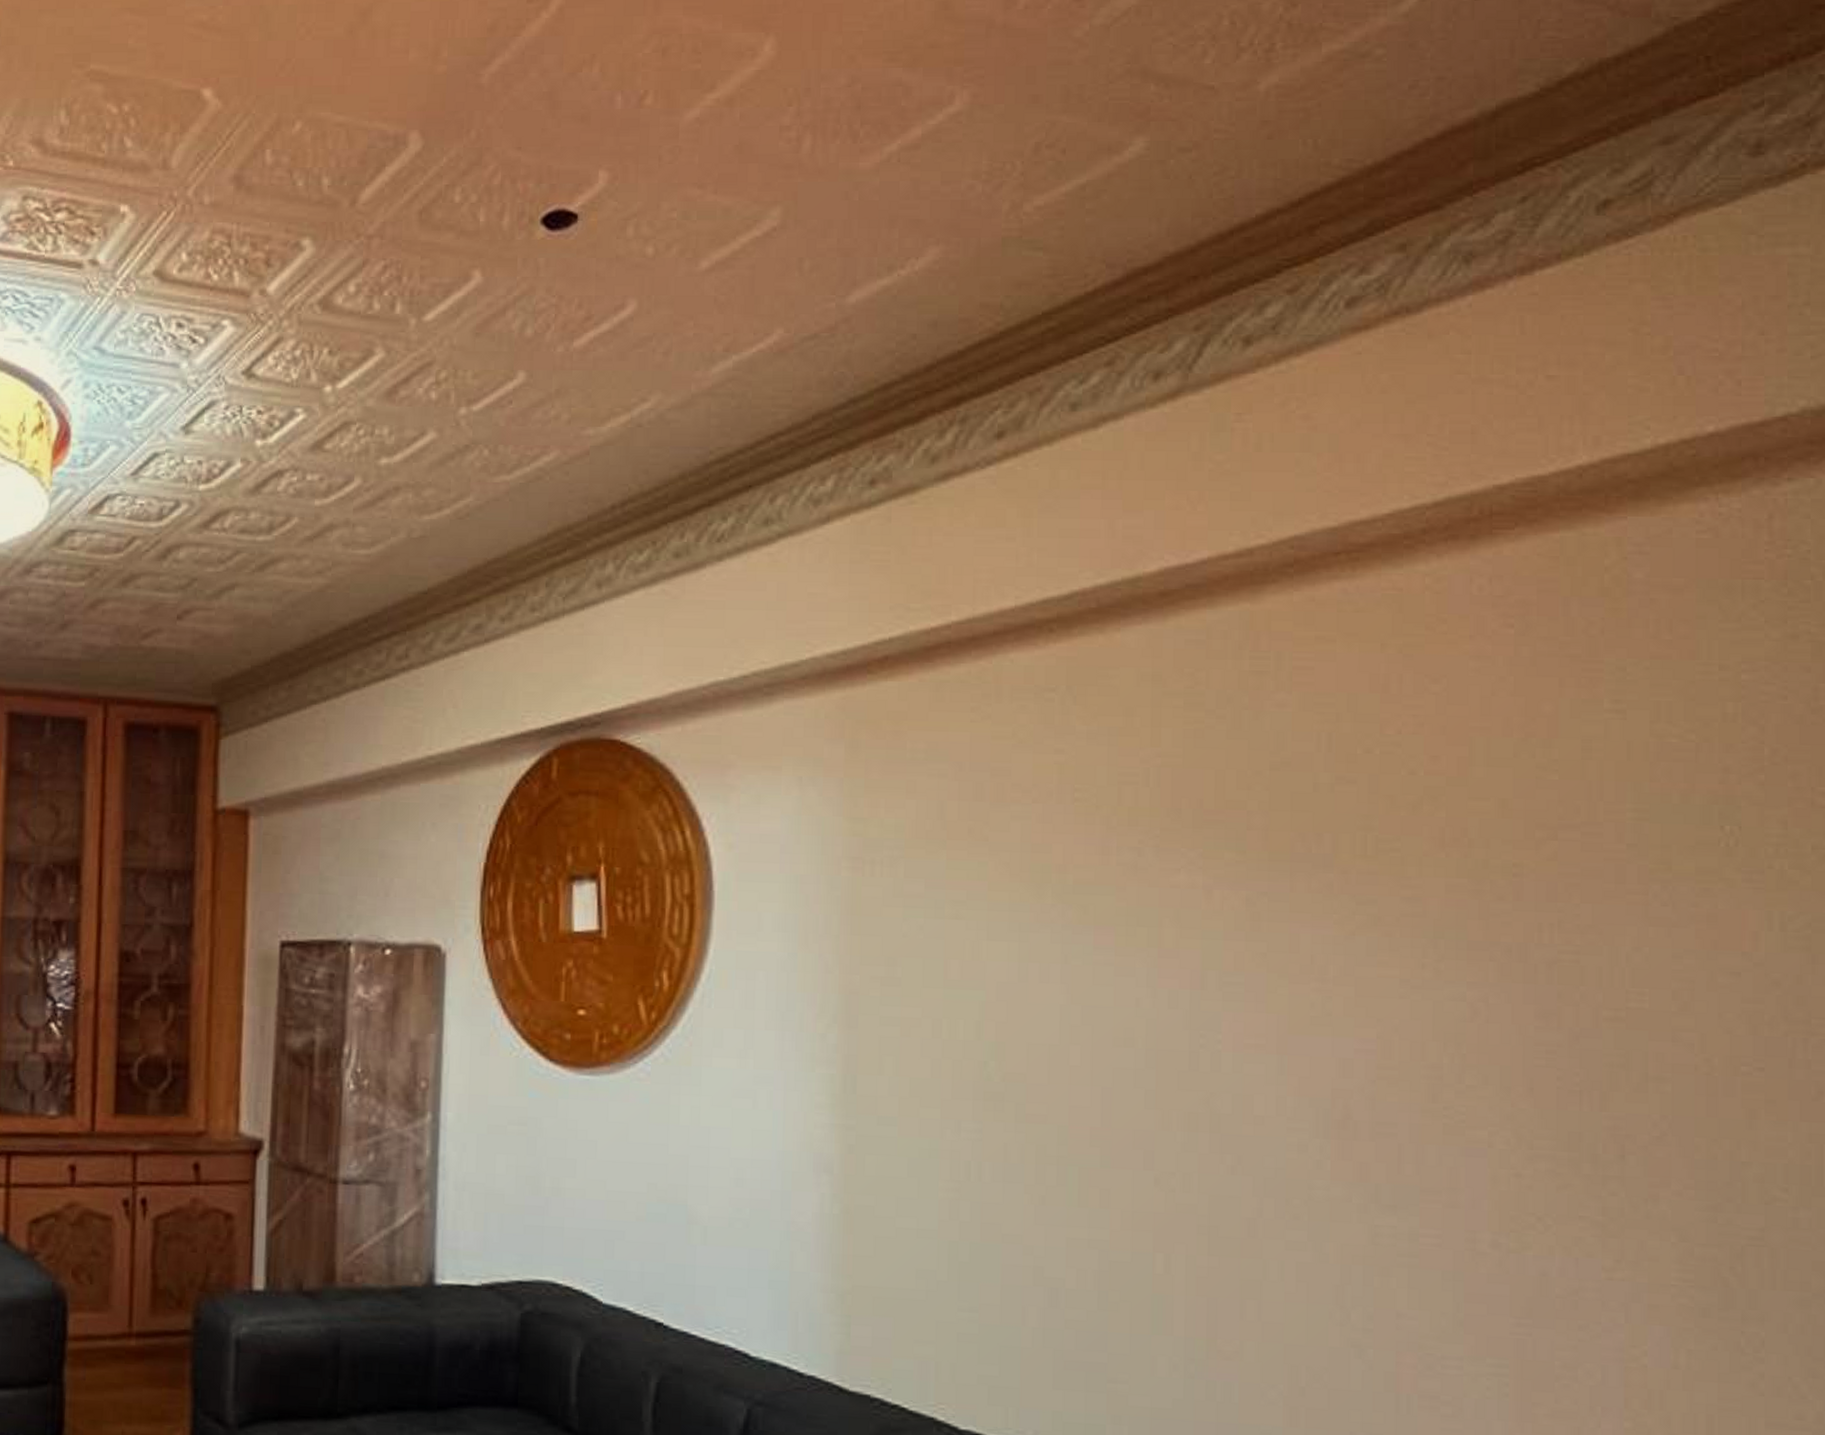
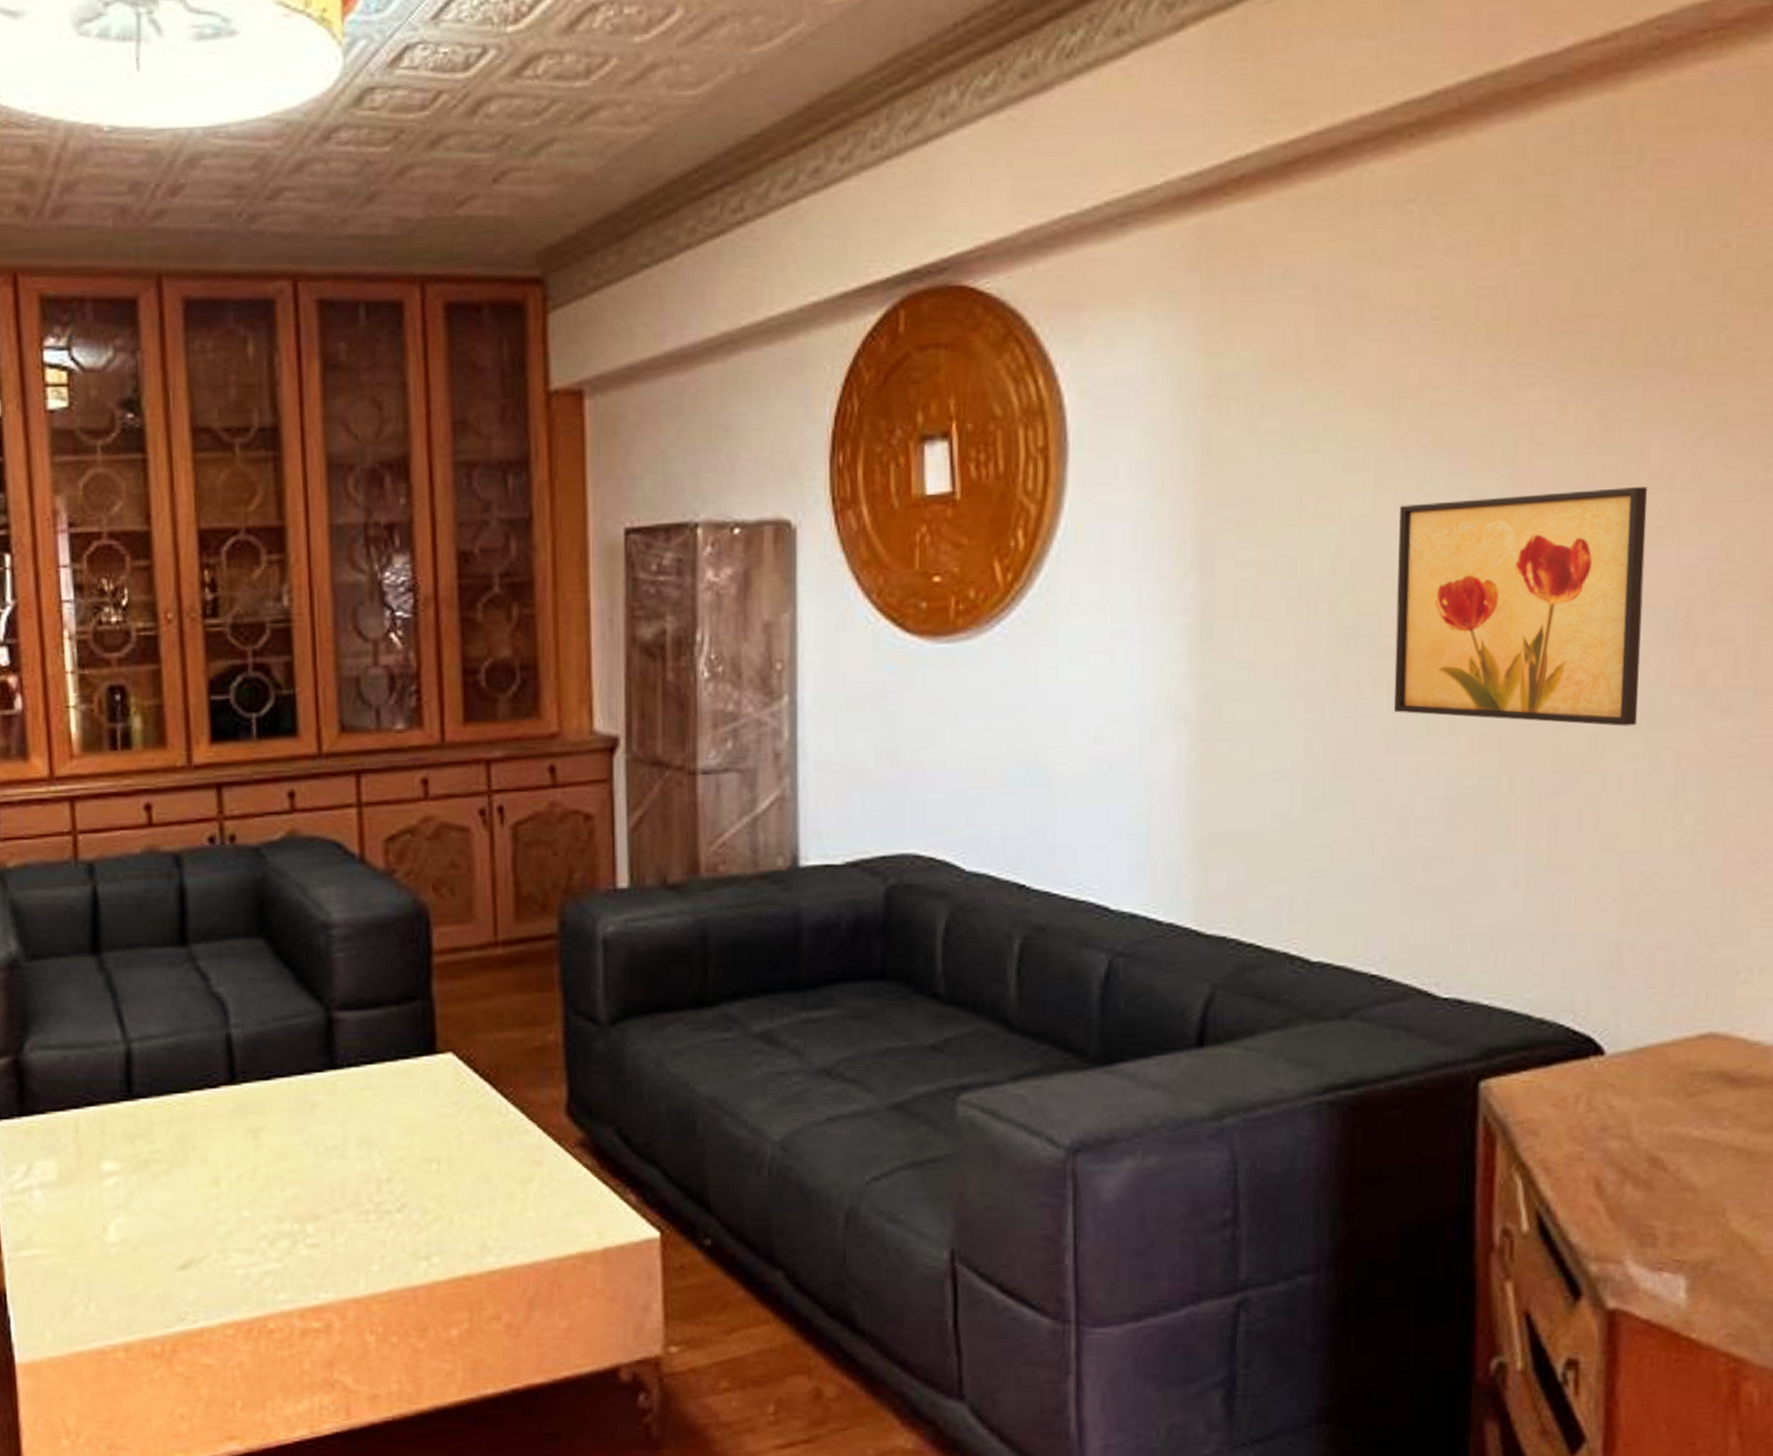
wall art: none [1042,975,1299,1215] -> present [1393,487,1648,726]

